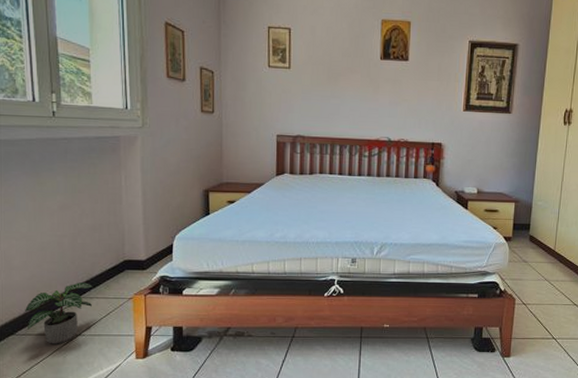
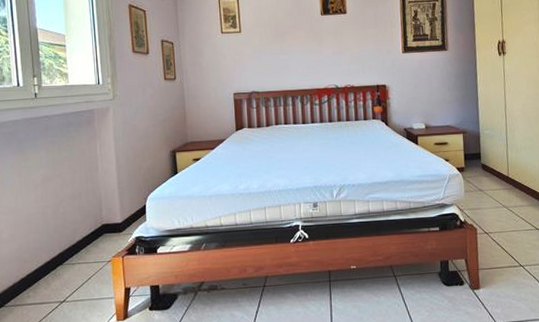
potted plant: present [25,282,93,344] -> none [14,249,75,313]

